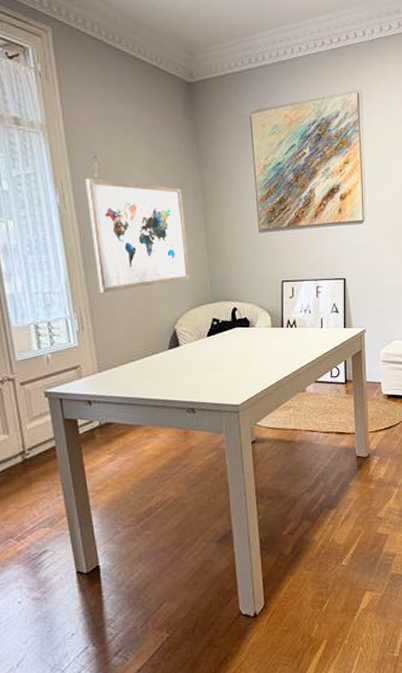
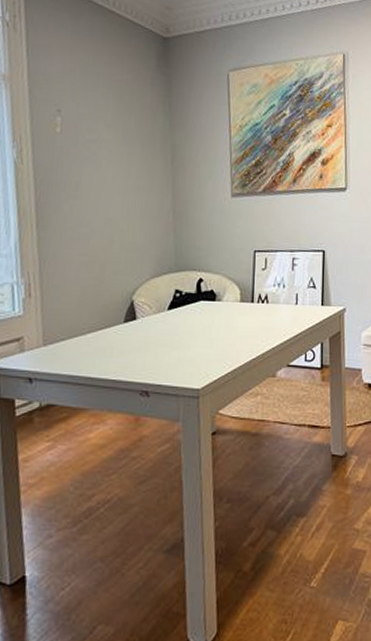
wall art: present [85,178,191,293] -> none [46,133,154,257]

